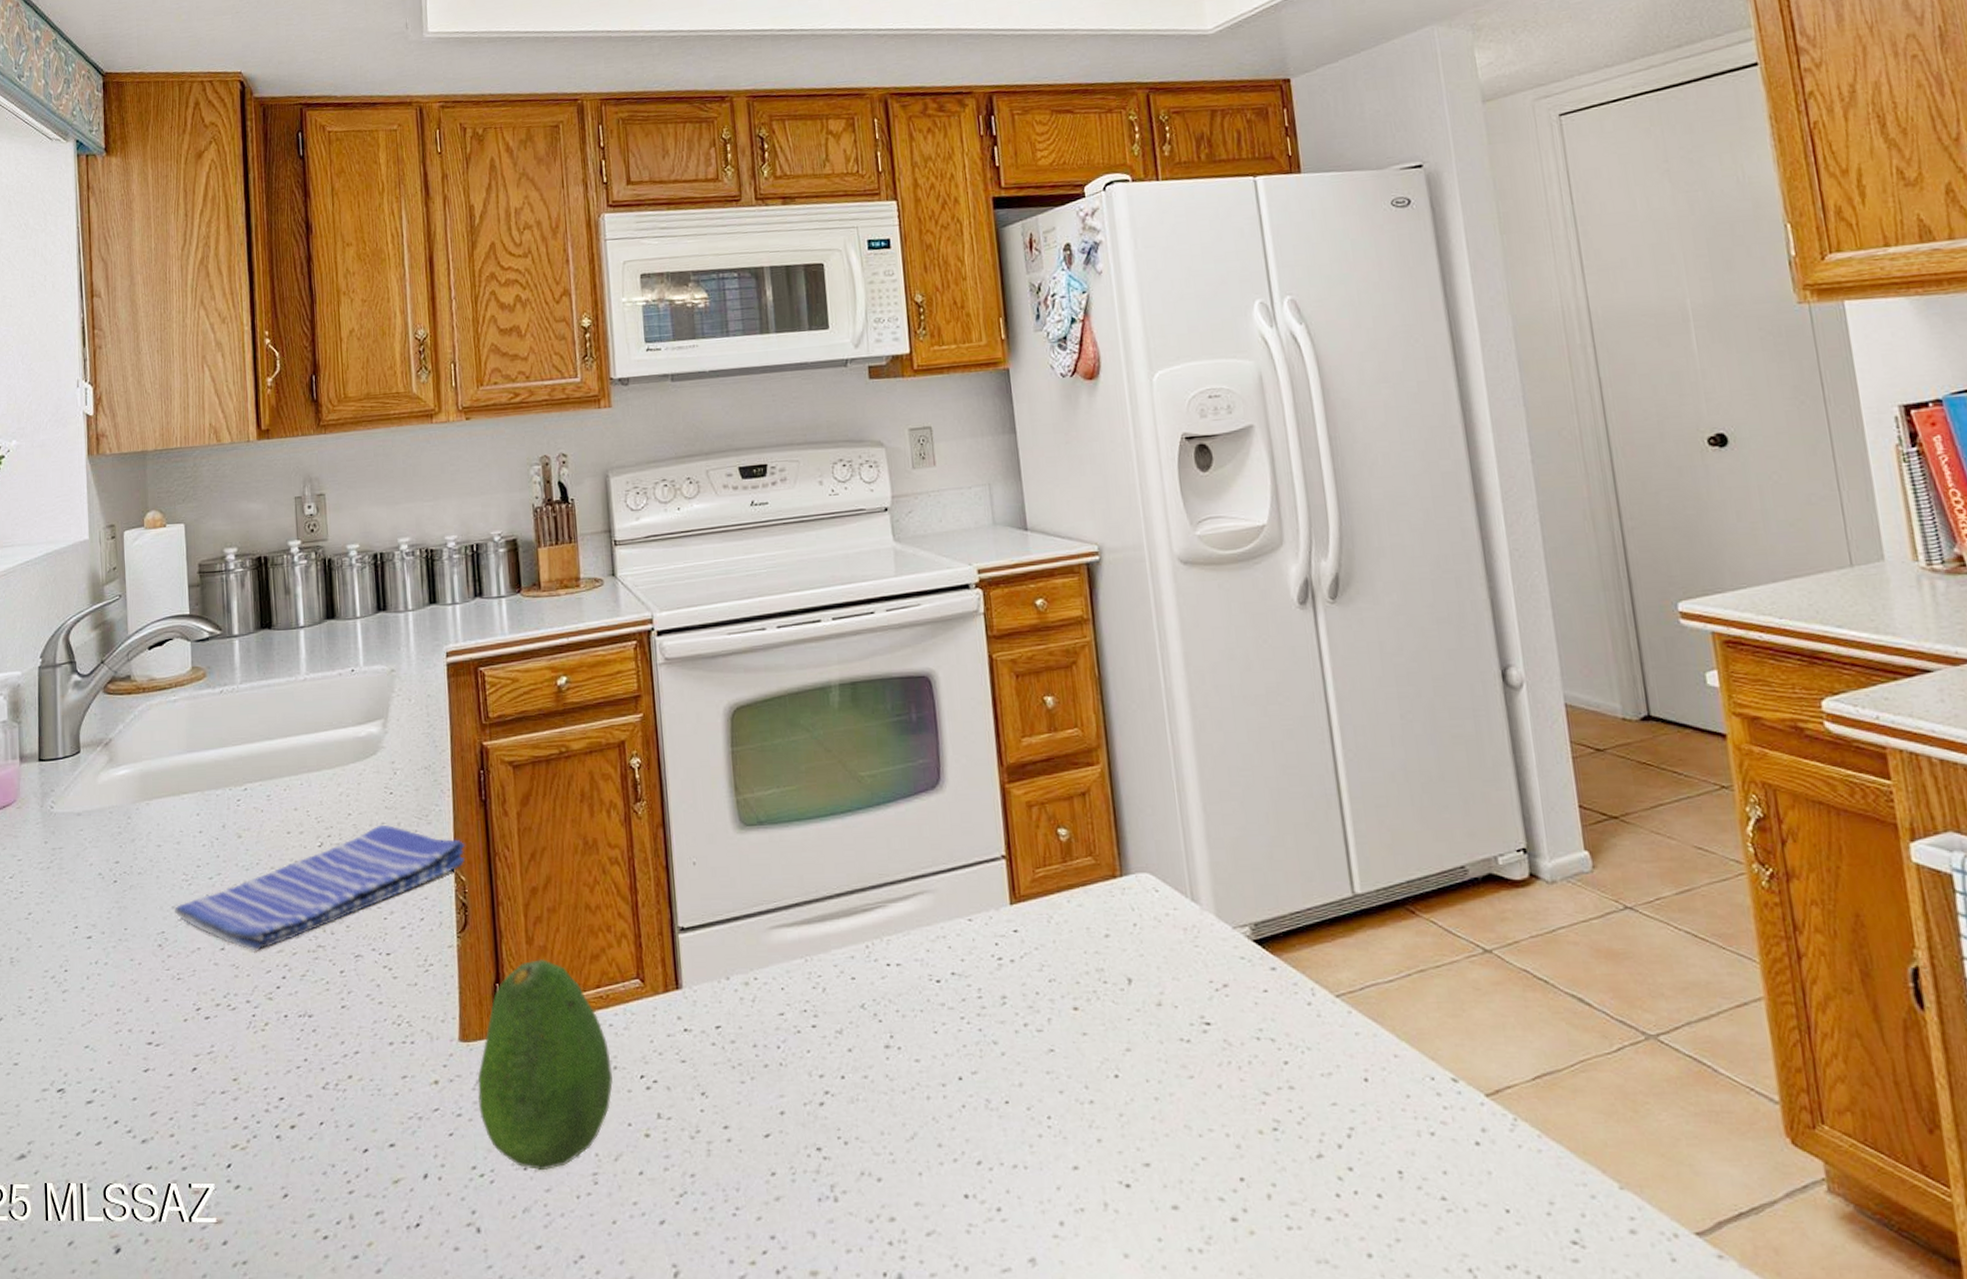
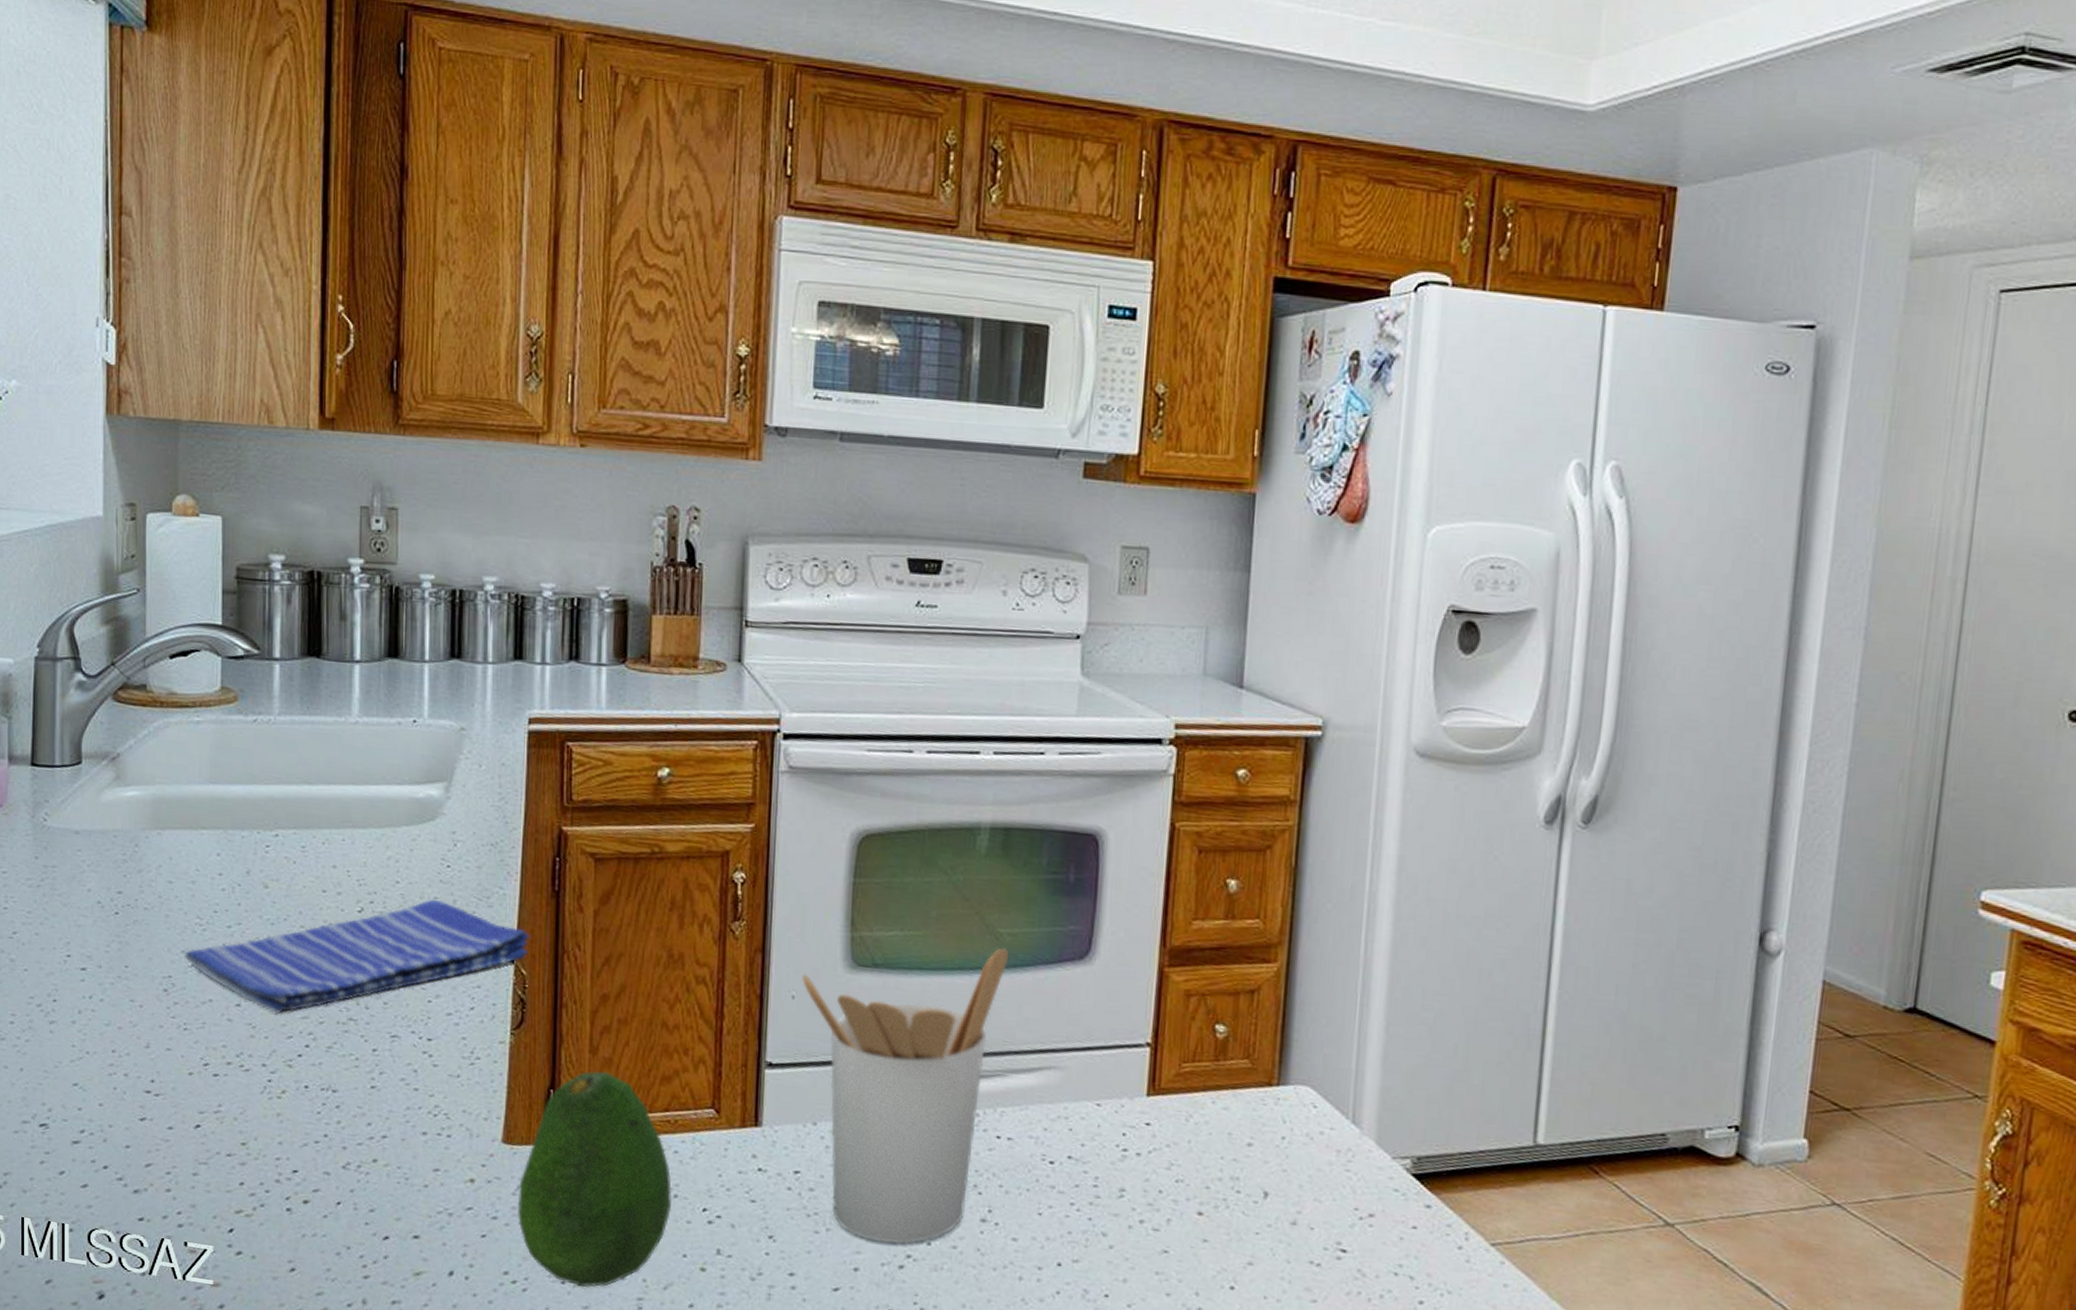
utensil holder: none [700,789,872,1083] -> present [802,948,1008,1245]

